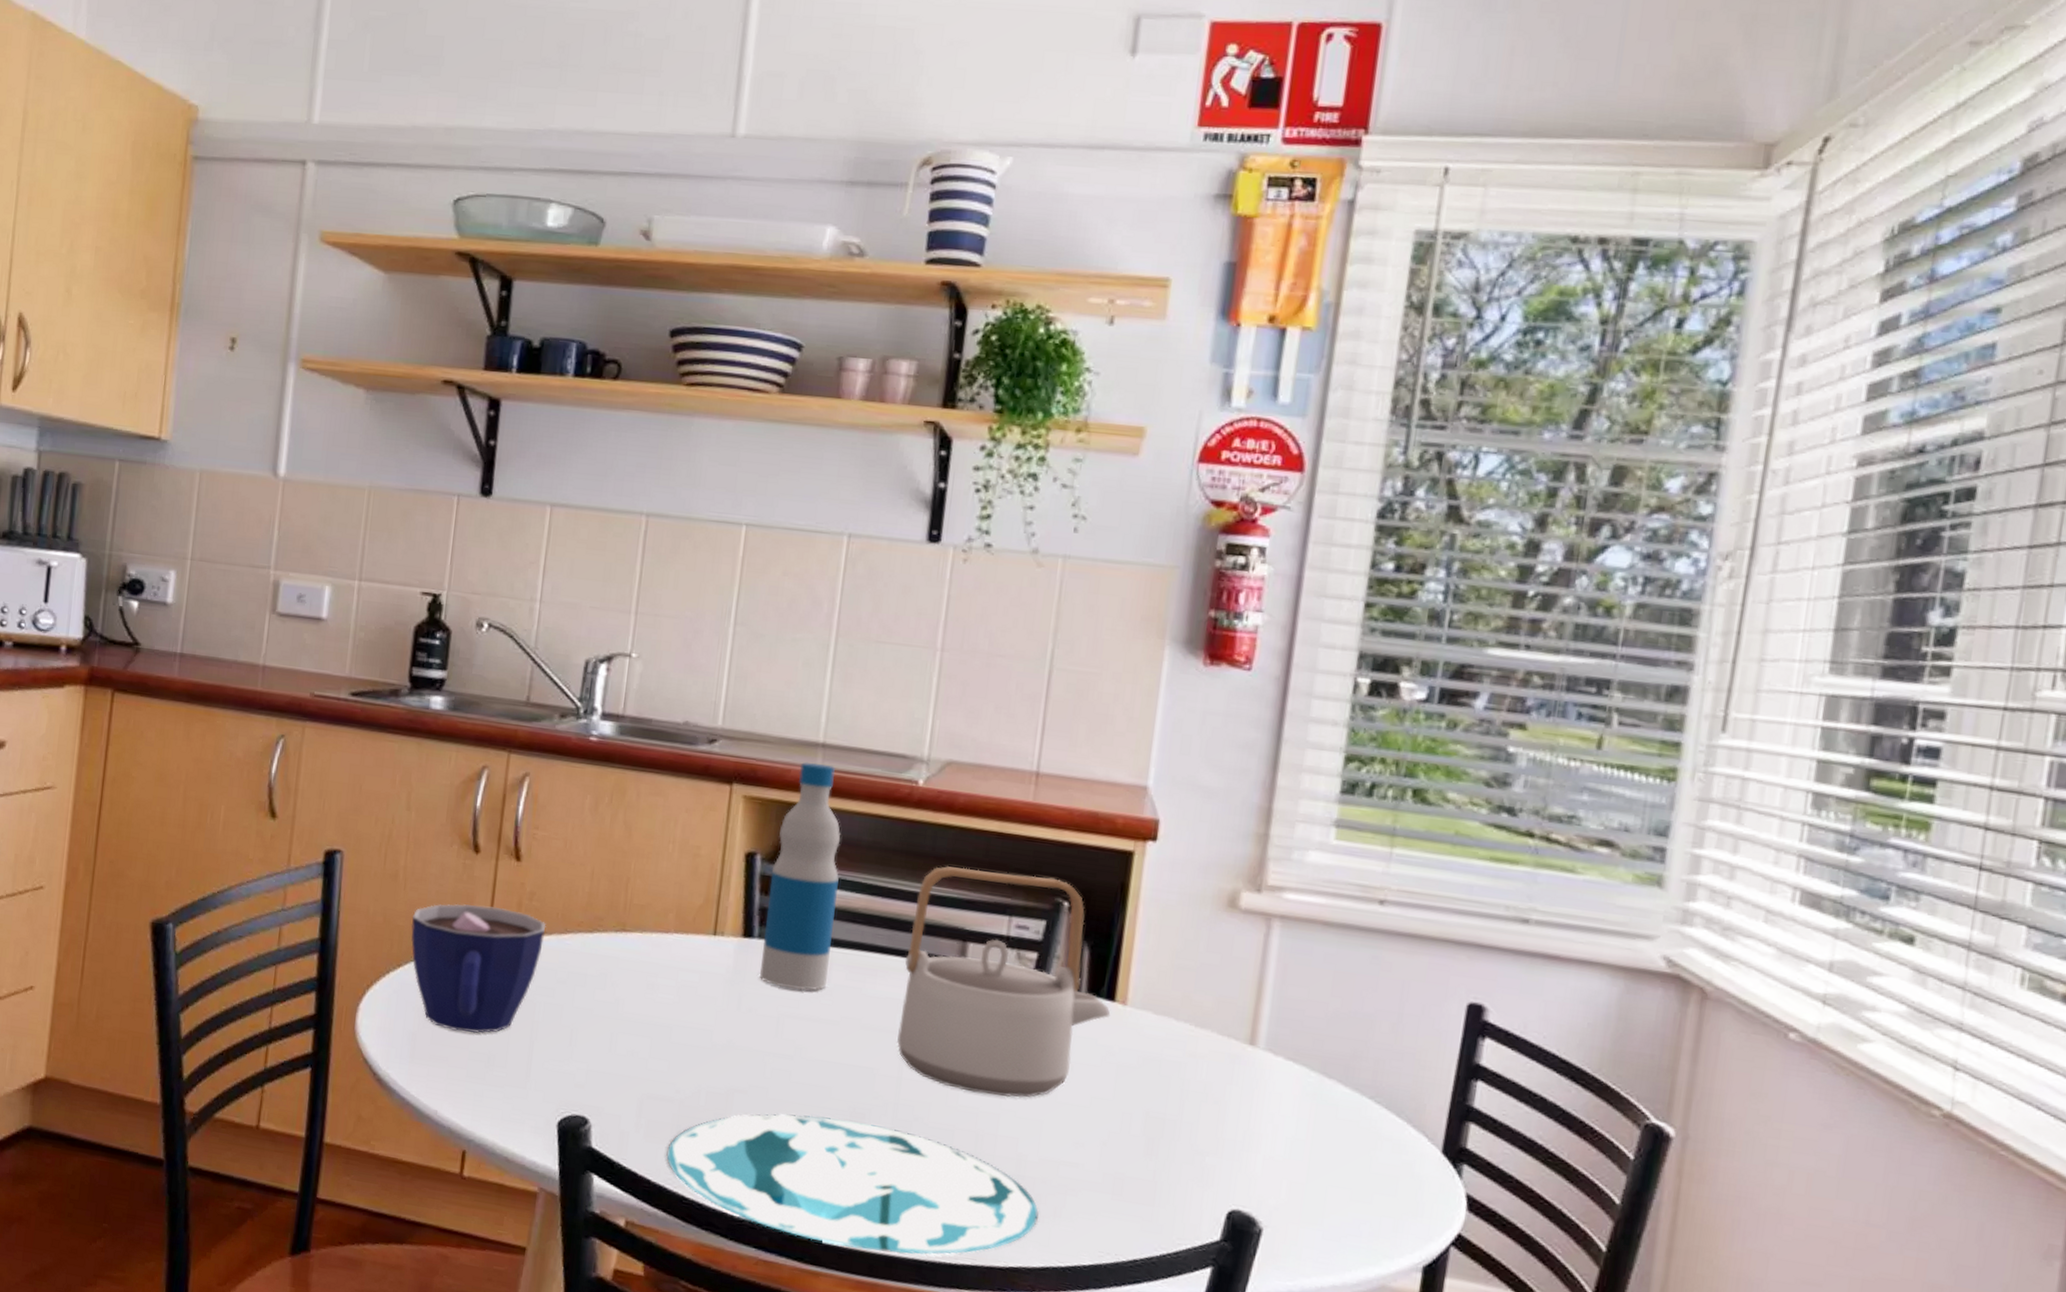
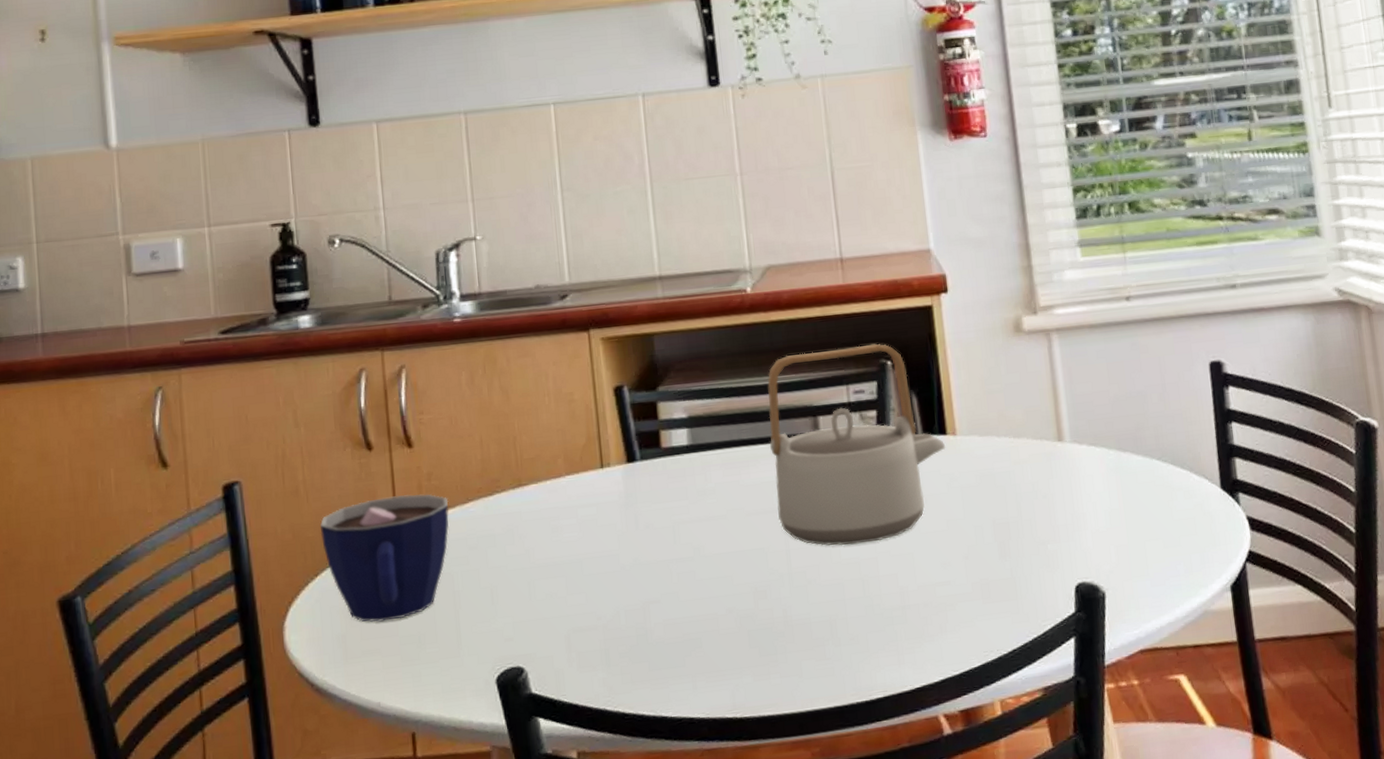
plate: present [666,1113,1039,1255] -> none [601,595,929,719]
bottle: present [760,761,841,991] -> none [639,294,708,499]

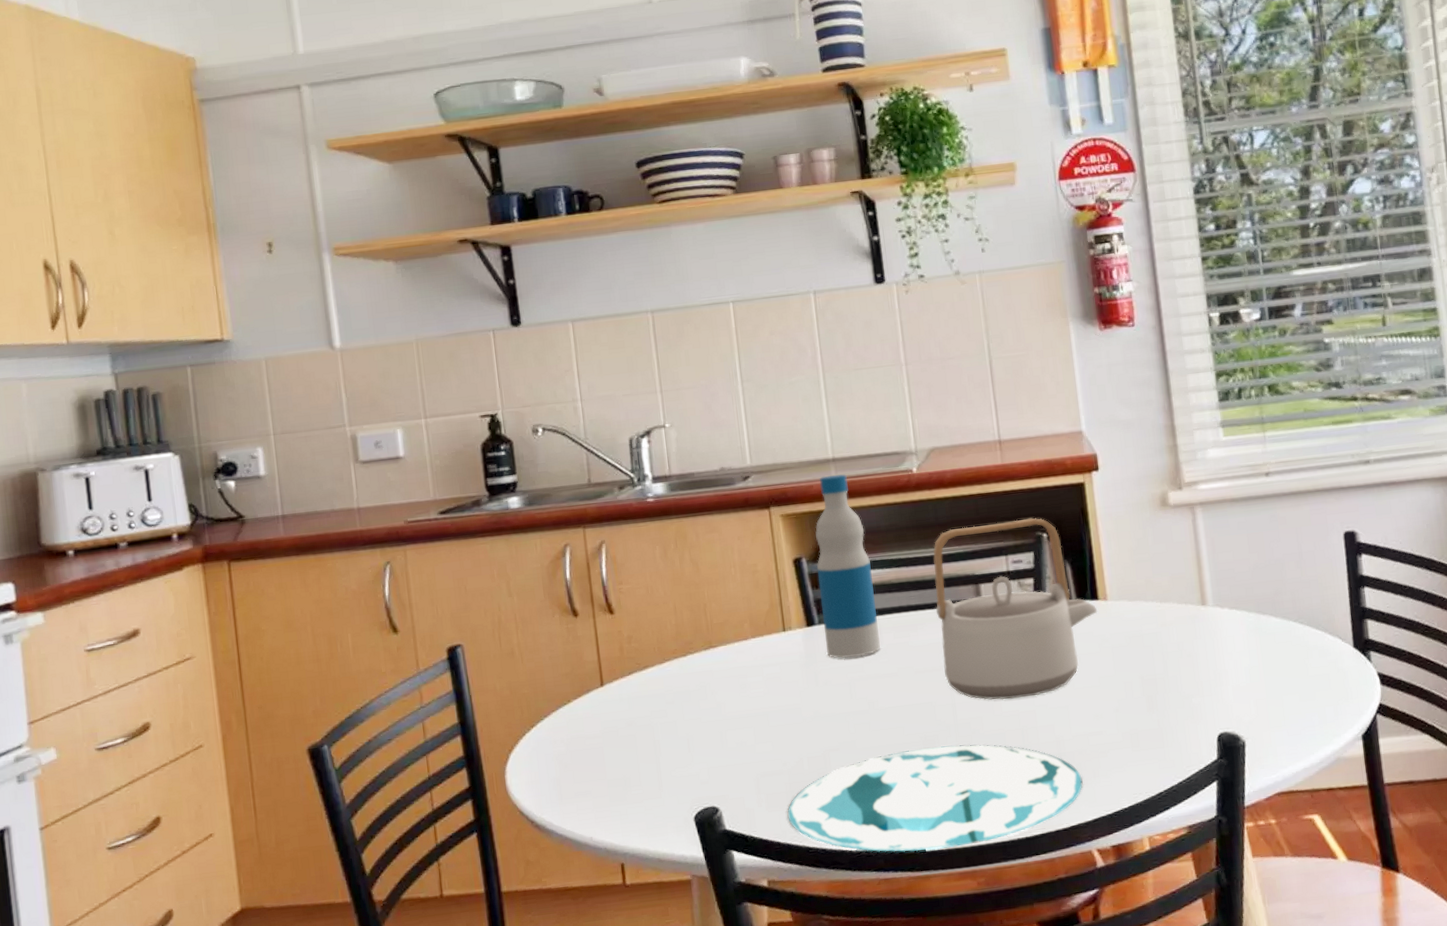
cup: present [320,494,449,622] -> none [534,655,648,767]
plate: none [601,595,929,719] -> present [787,744,1083,852]
bottle: none [639,294,708,499] -> present [815,474,880,658]

